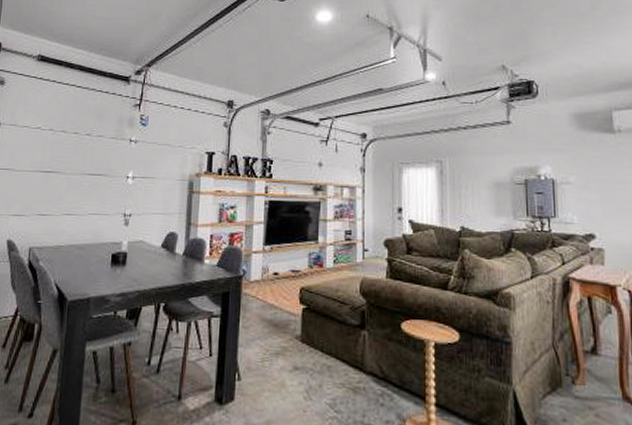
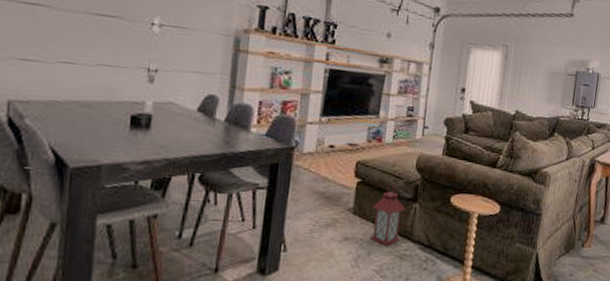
lantern: none [319,308,353,377] -> present [370,182,405,246]

